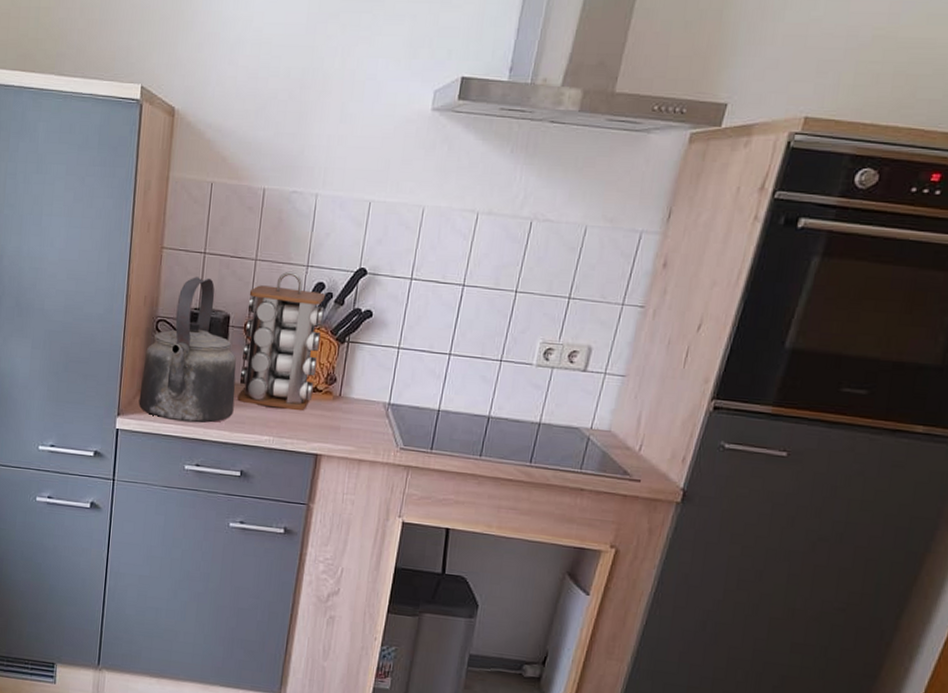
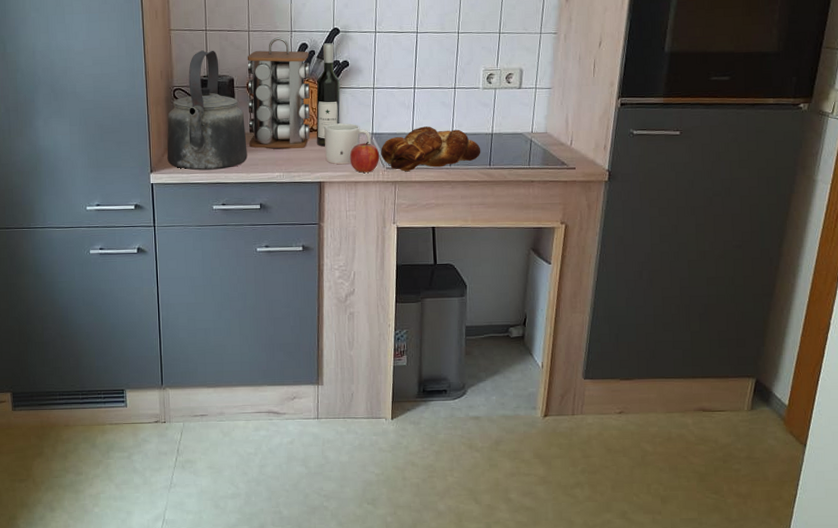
bottle: none [318,285,359,413] -> present [316,43,341,147]
mug: none [327,385,388,438] -> present [324,123,372,165]
fruit: none [356,413,394,451] -> present [349,142,380,173]
bread loaf: none [396,403,523,457] -> present [381,126,481,172]

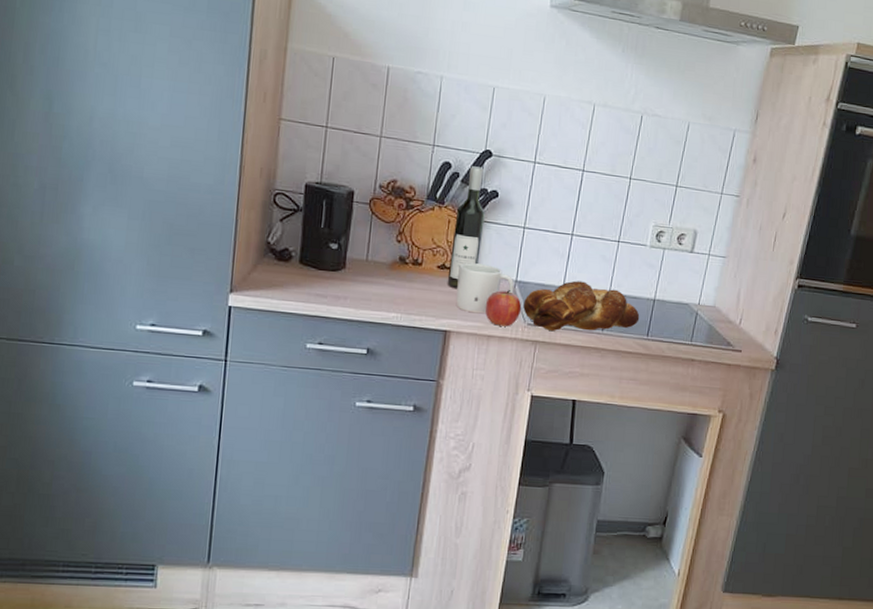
kettle: present [167,50,247,171] -> none [254,150,362,301]
spice rack: present [247,37,311,150] -> none [363,149,453,288]

